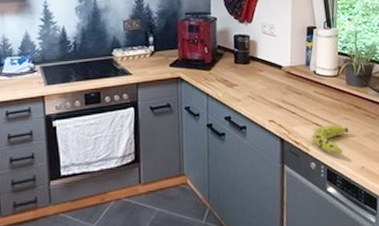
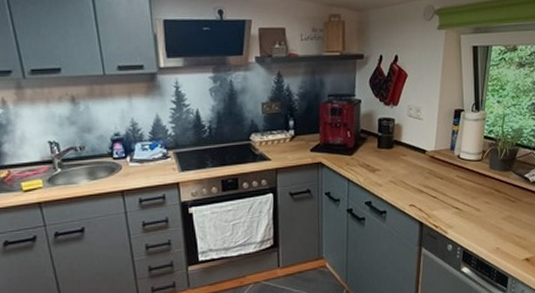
fruit: present [313,124,348,155] -> none [452,208,487,237]

